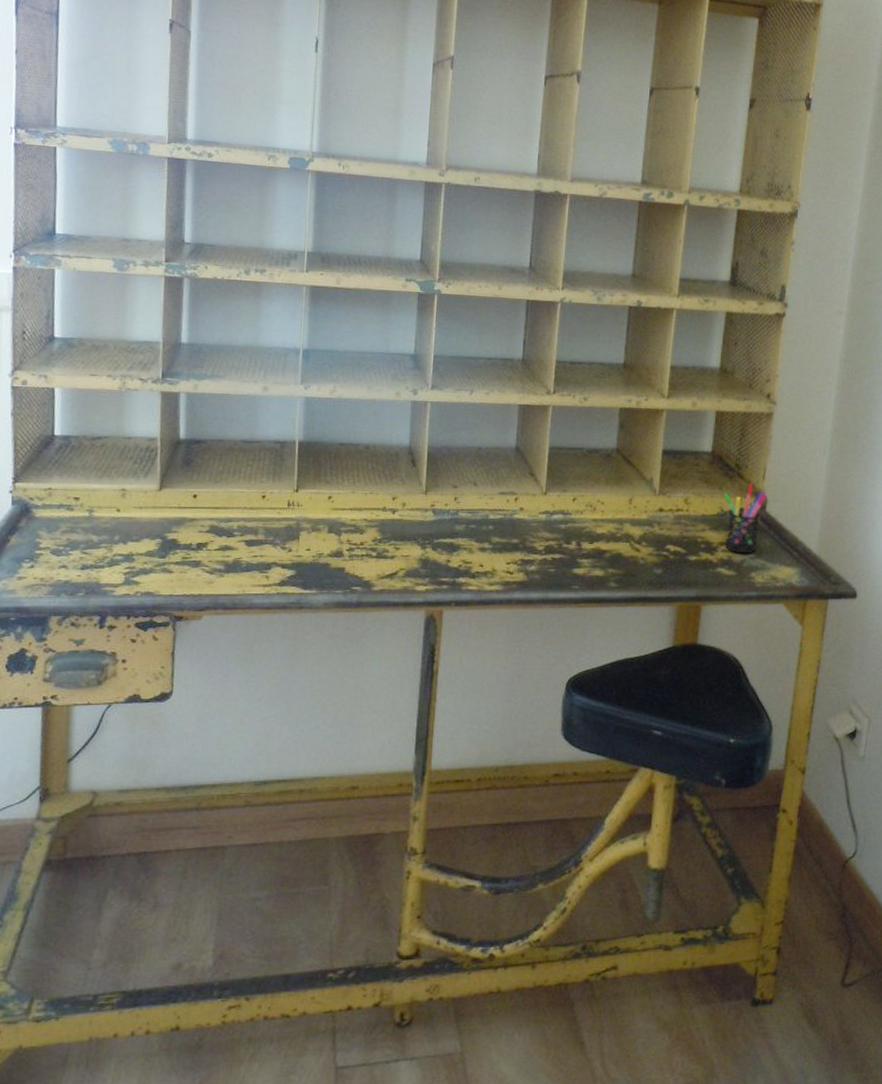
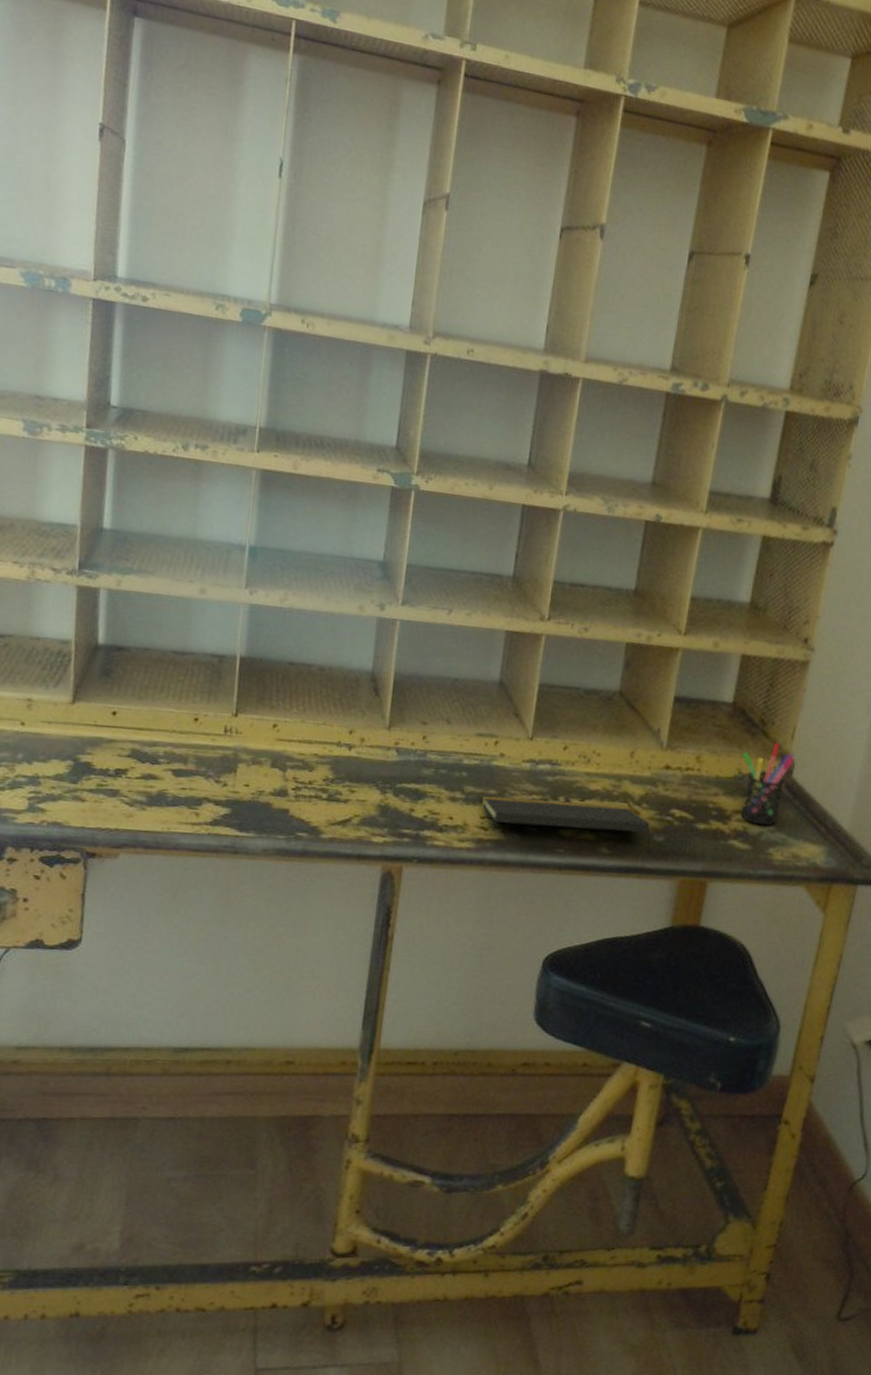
notepad: none [506,544,651,583] -> present [482,795,651,852]

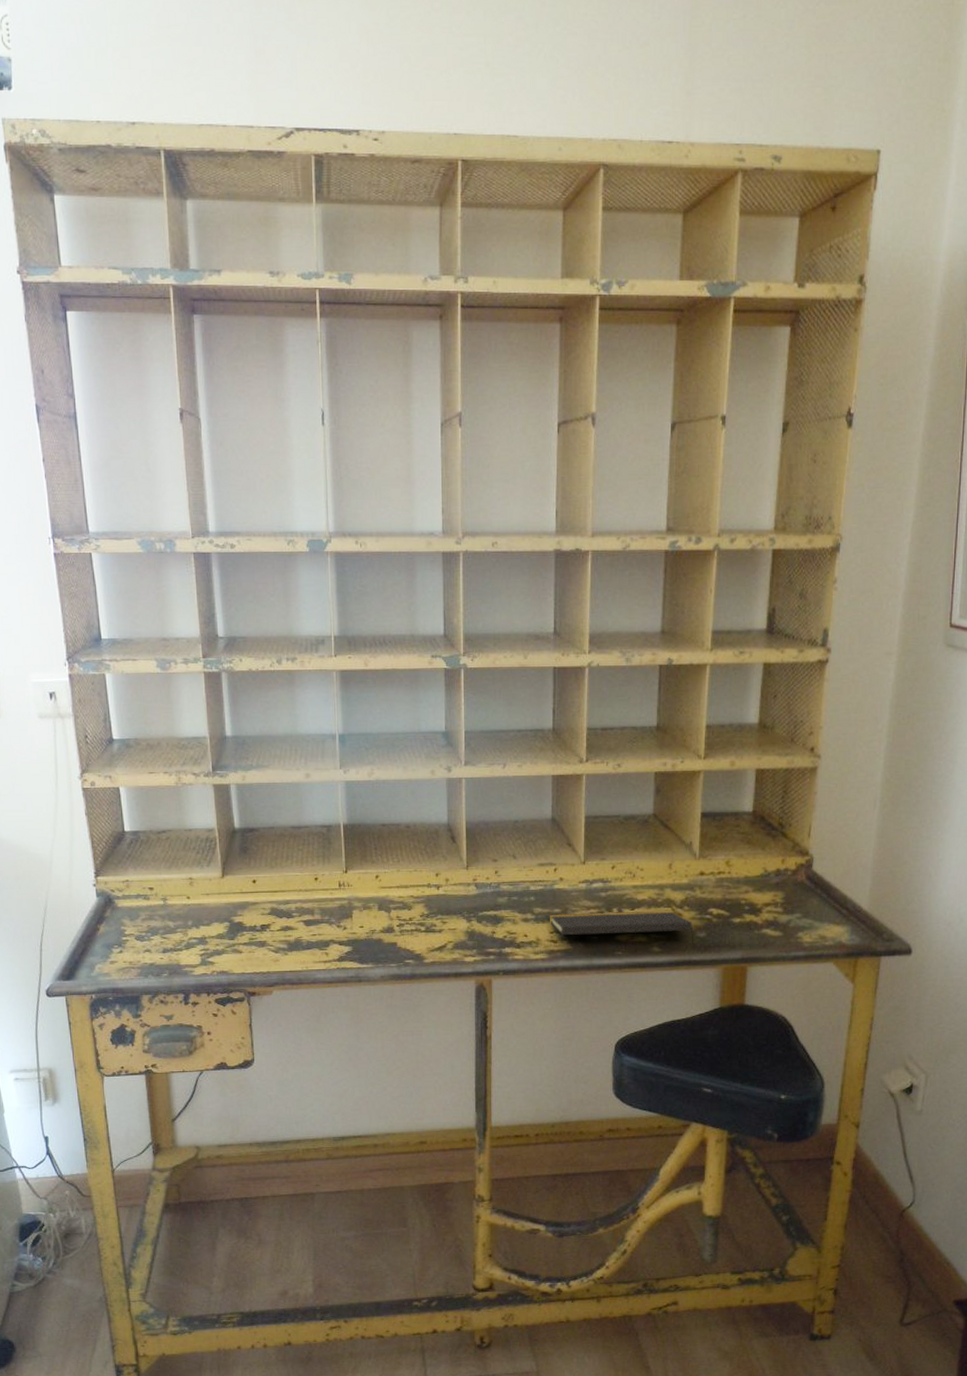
pen holder: present [741,742,795,826] -> none [766,841,813,914]

